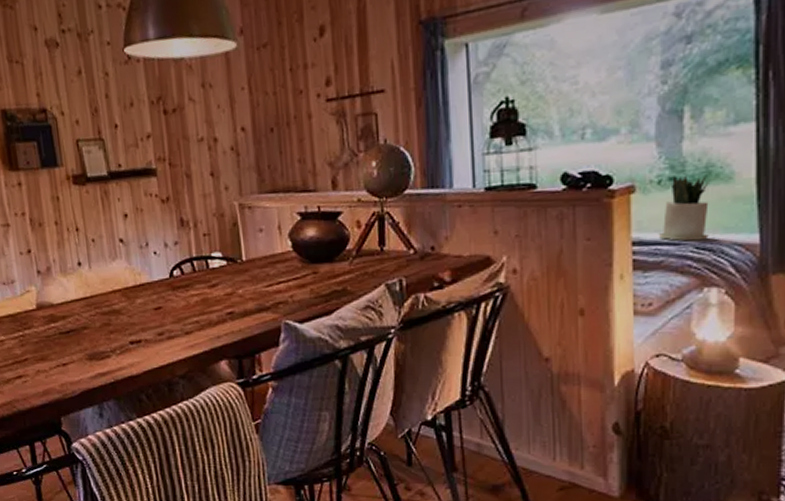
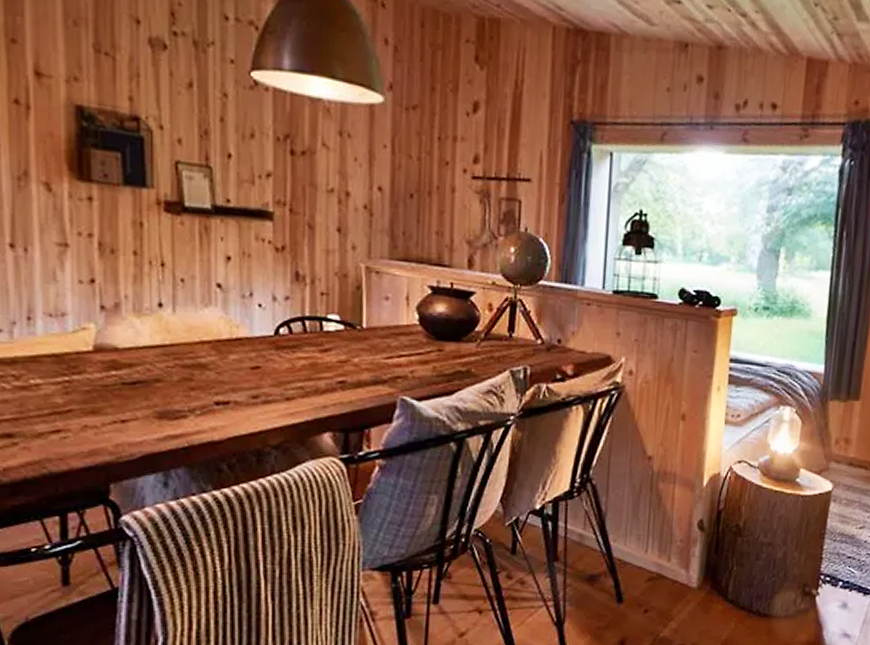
planter: present [658,175,711,242] -> none [750,306,794,365]

